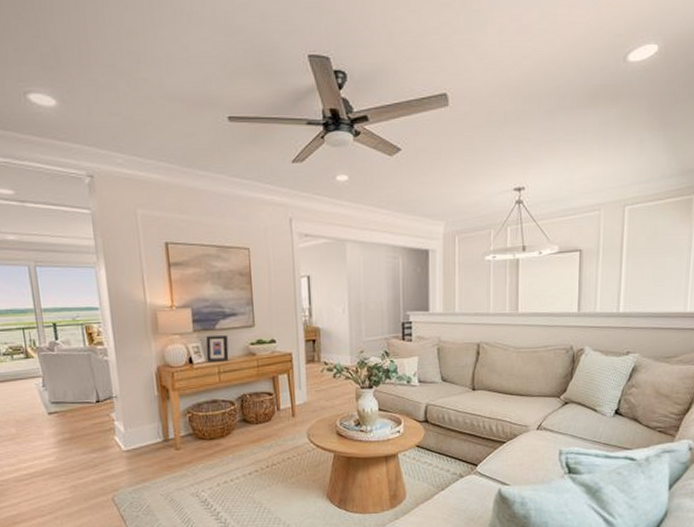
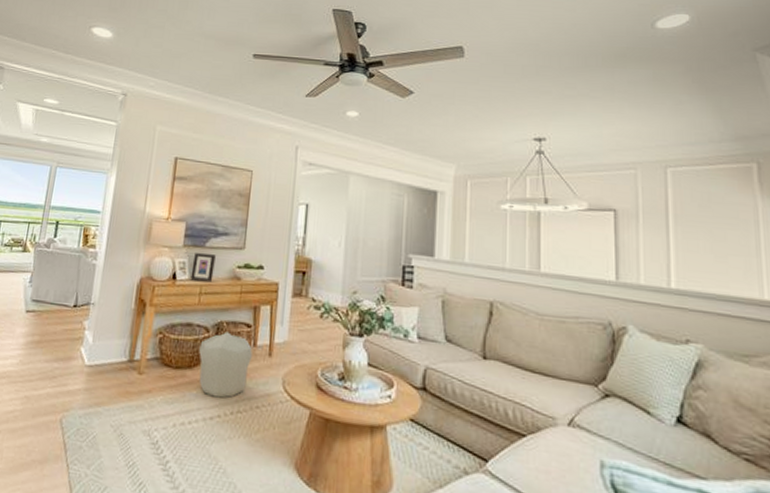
pouf: none [228,402,277,457] -> present [199,332,253,398]

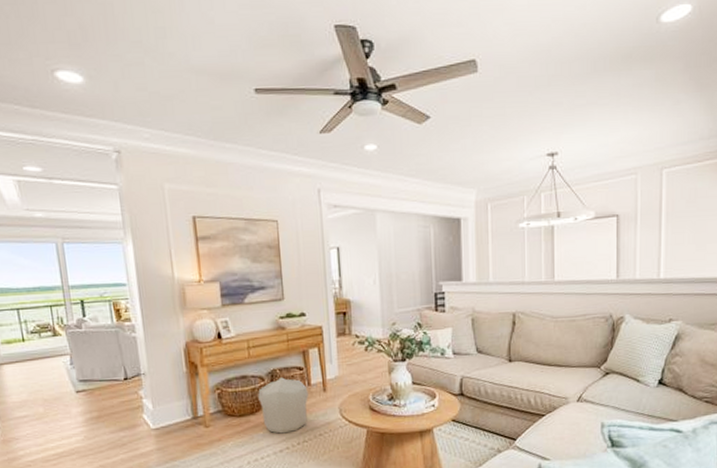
picture frame: present [190,253,216,283] -> none [234,309,258,337]

